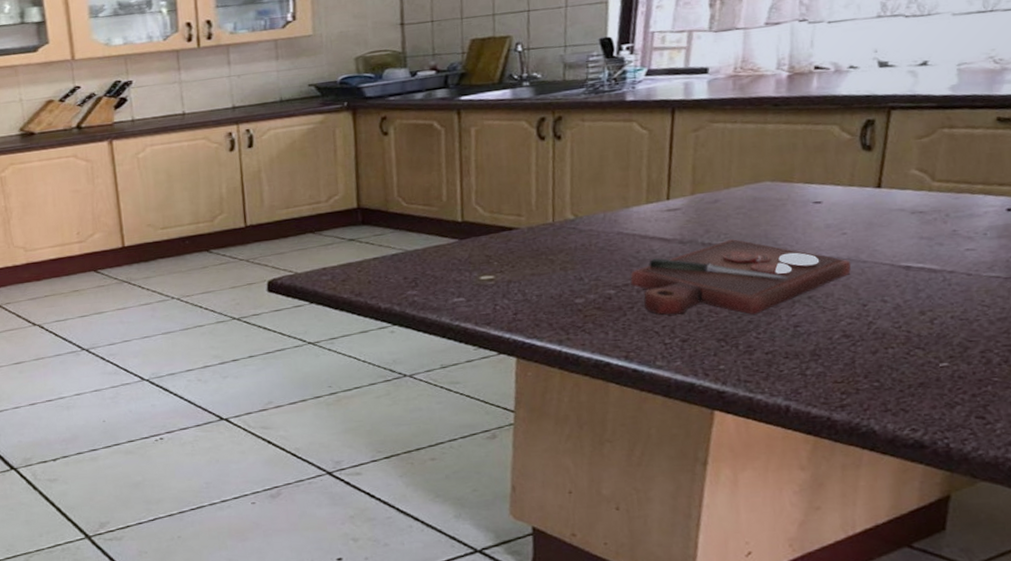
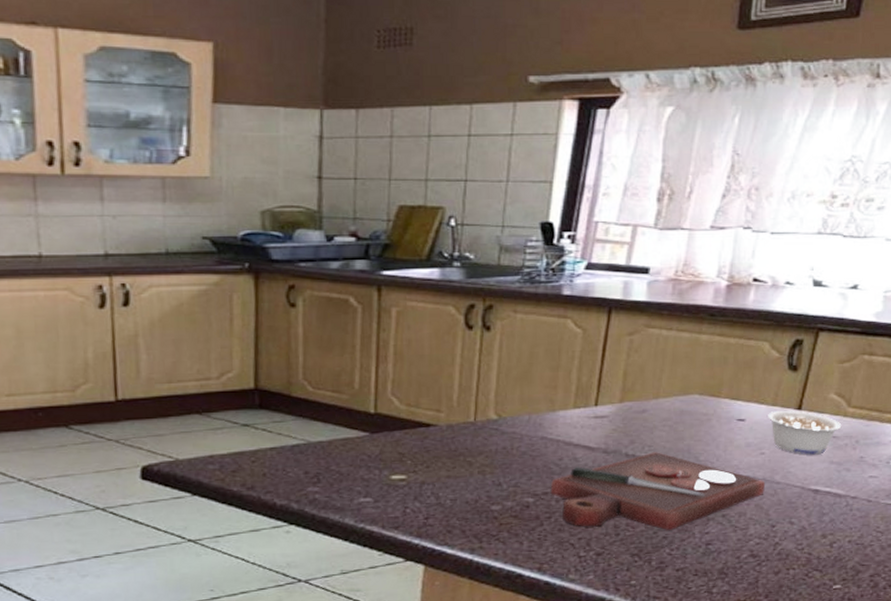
legume: none [845,189,928,232] -> present [768,411,842,455]

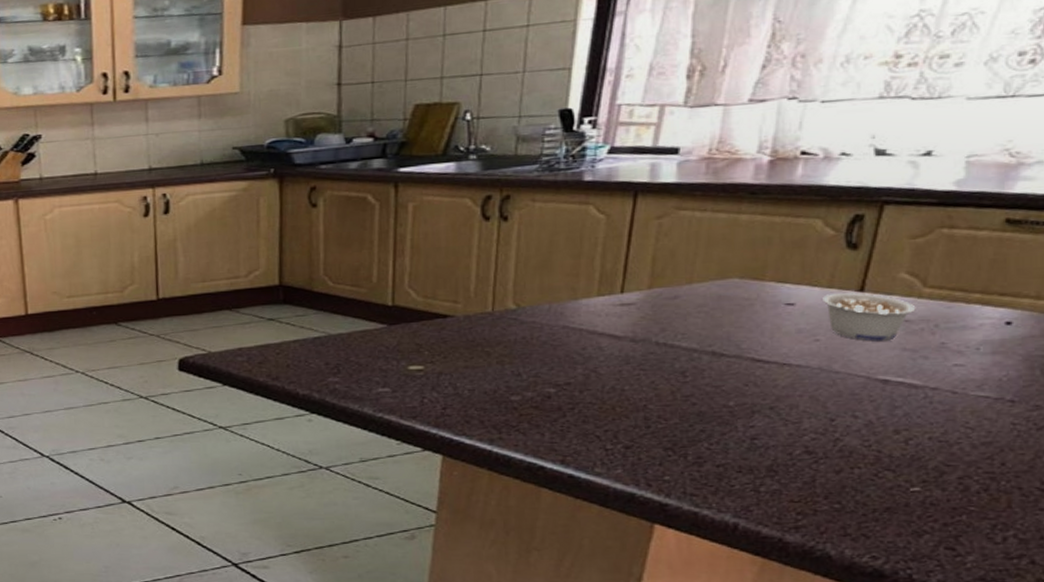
cutting board: present [550,452,766,530] -> none [573,340,822,423]

